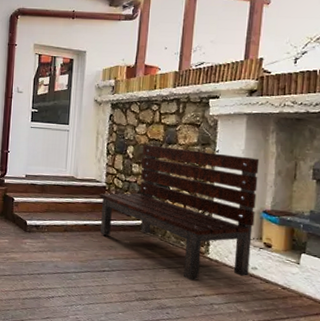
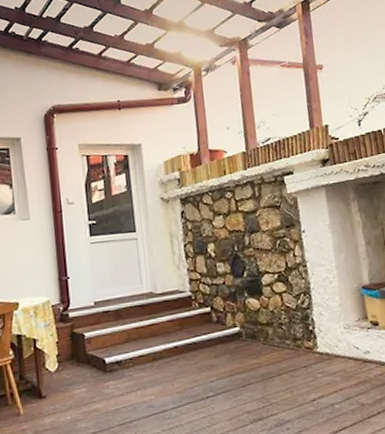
bench: present [98,145,260,281] -> none [185,231,363,384]

